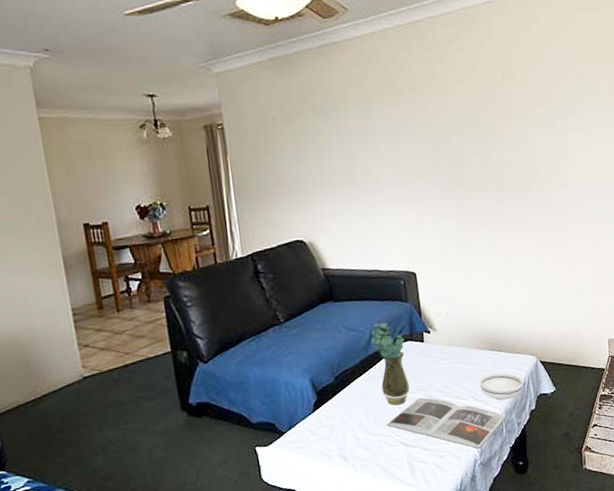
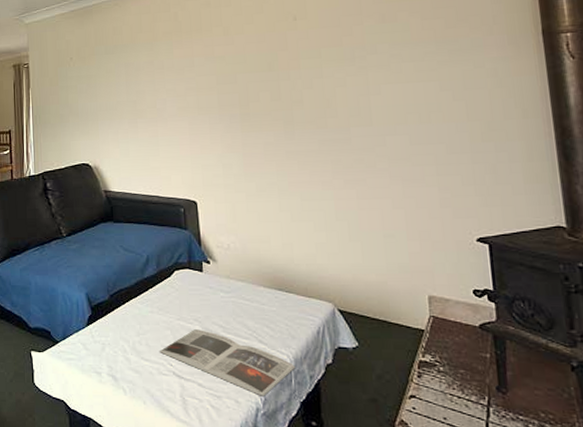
vase: present [369,320,410,406] -> none [146,245,186,333]
bowl: present [480,372,524,400] -> none [264,315,318,347]

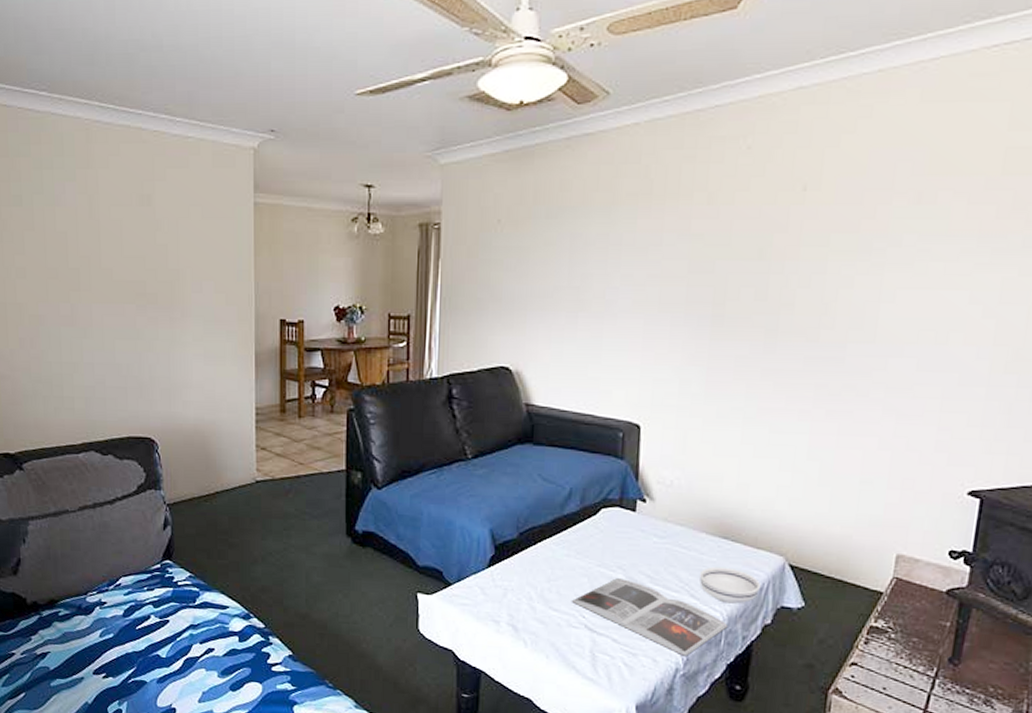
bowl: none [264,315,318,347] -> present [699,566,762,604]

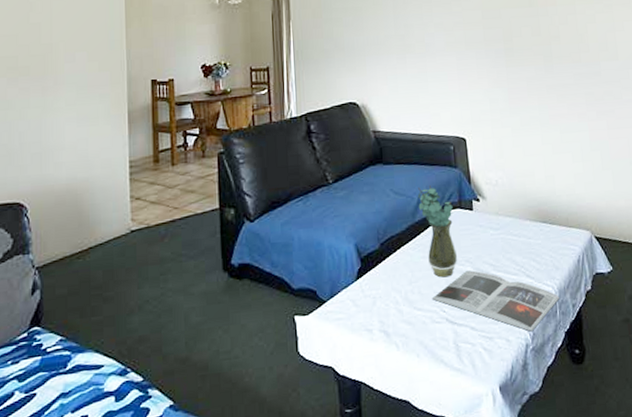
vase: none [569,475,611,581] -> present [417,185,458,278]
bowl: present [699,566,762,604] -> none [531,246,578,278]

